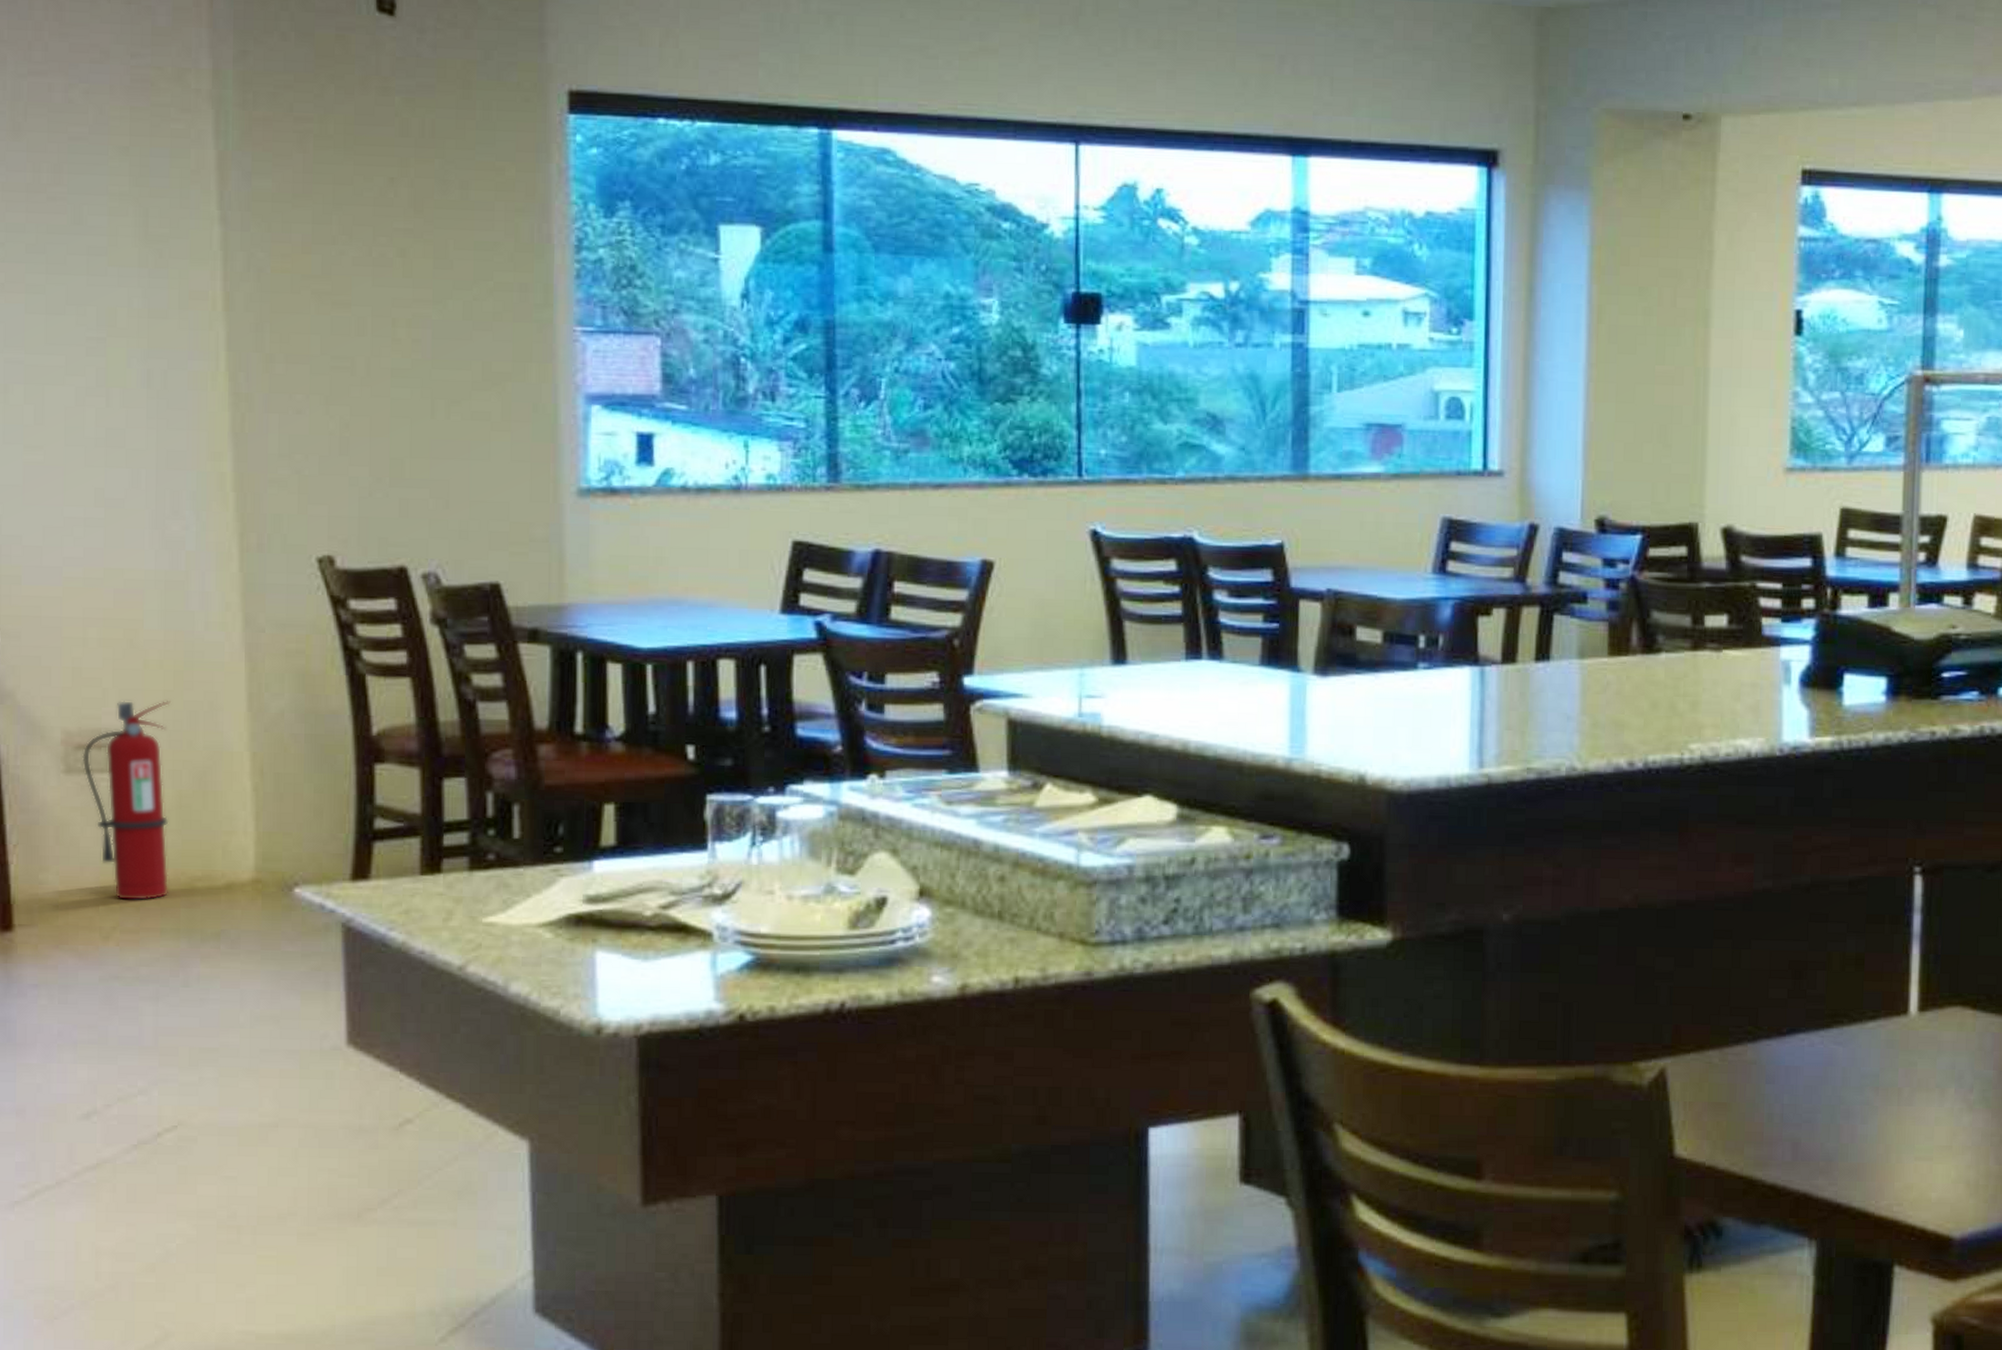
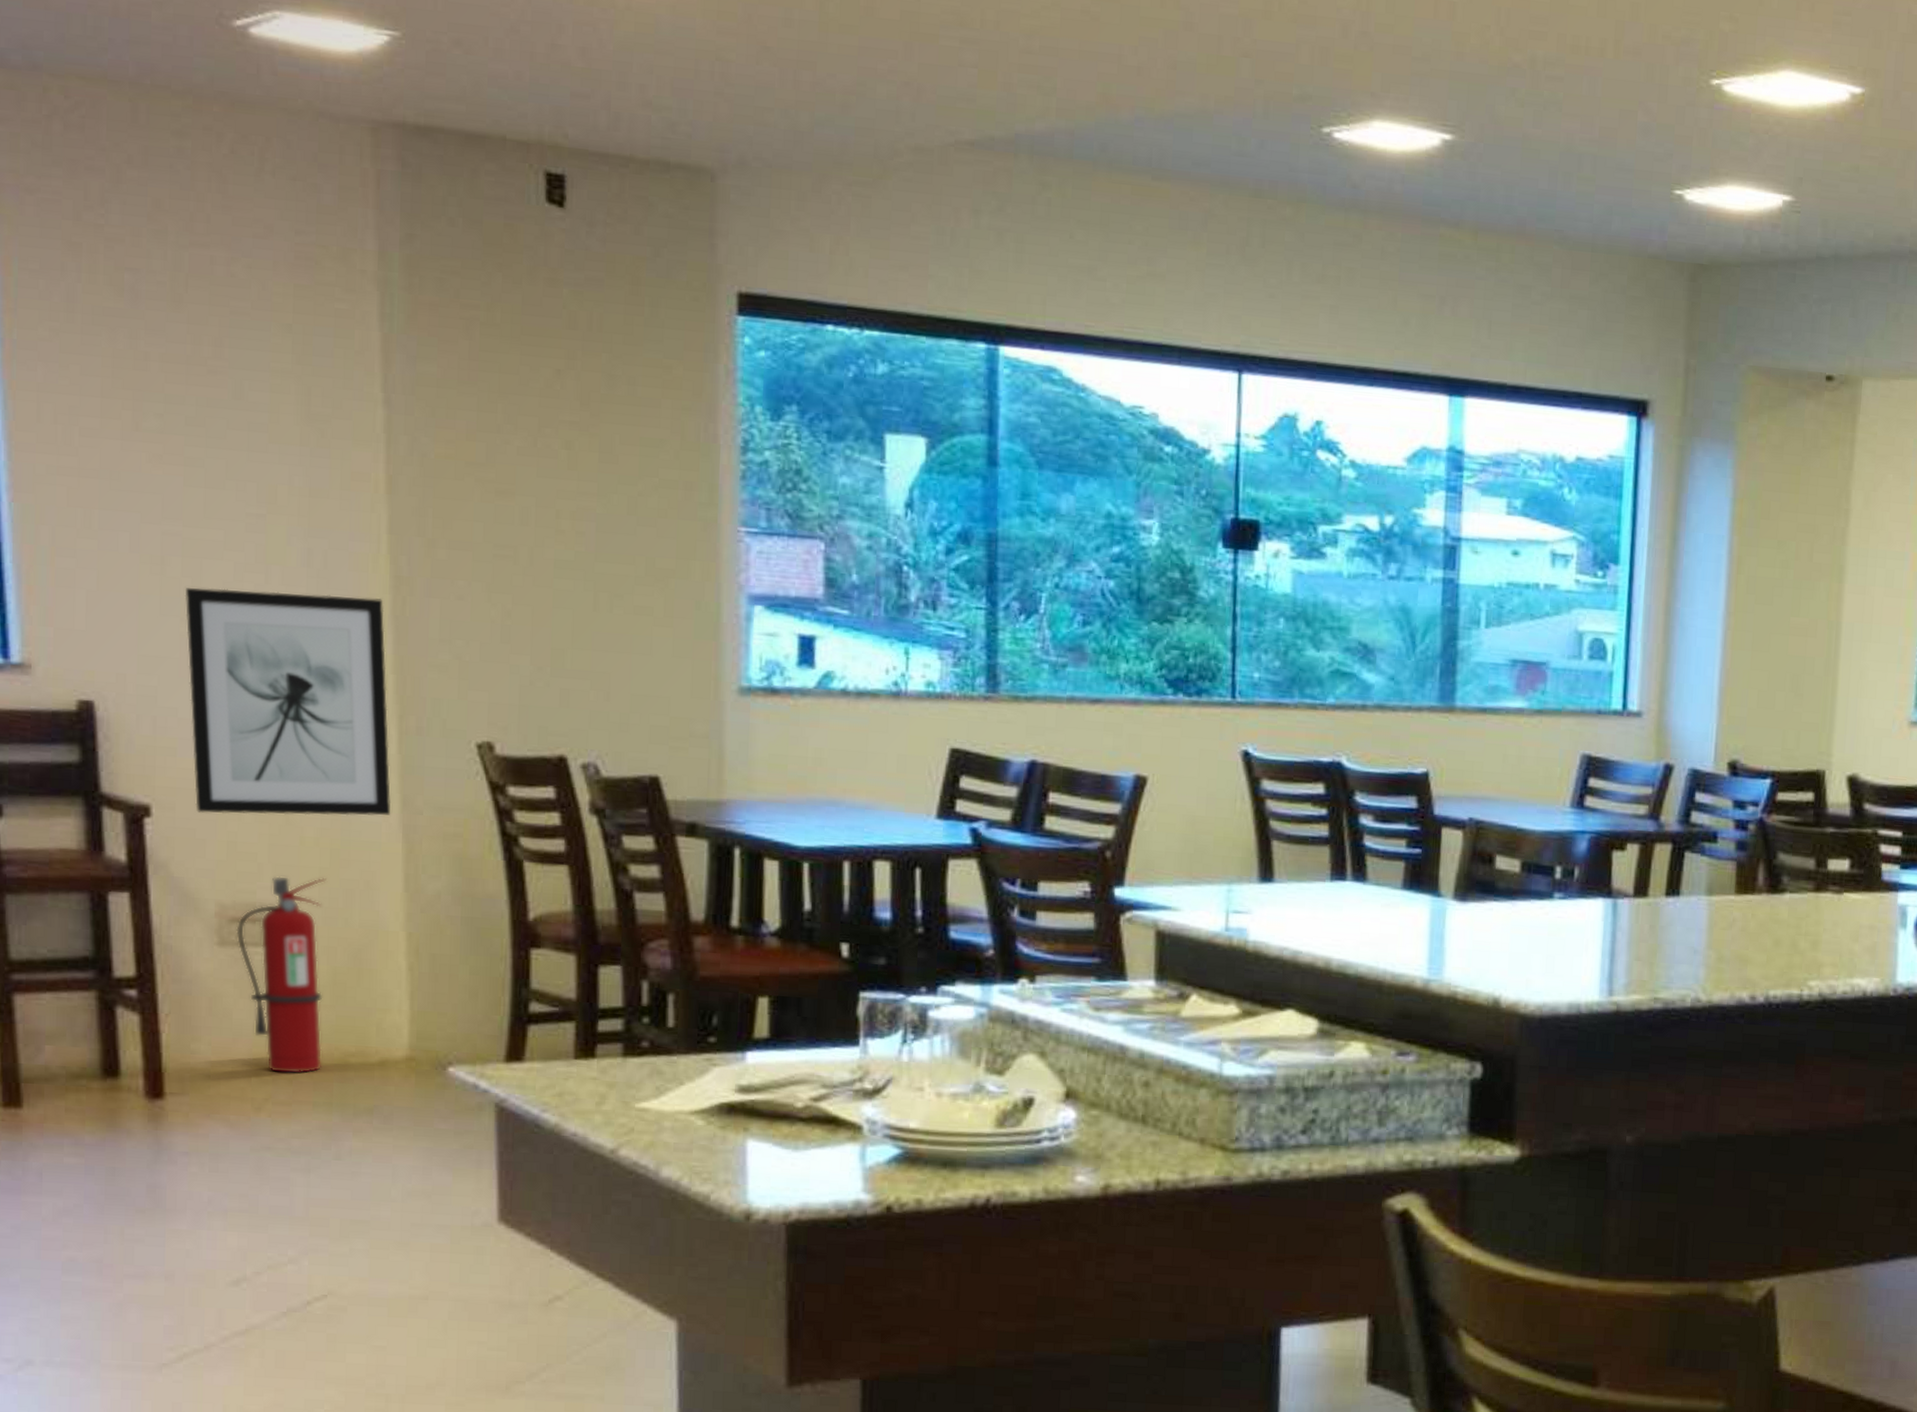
wall art: none [27,414,234,640] -> present [185,587,391,816]

